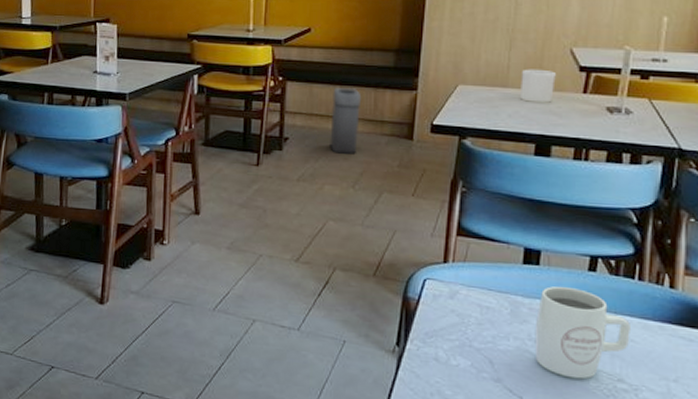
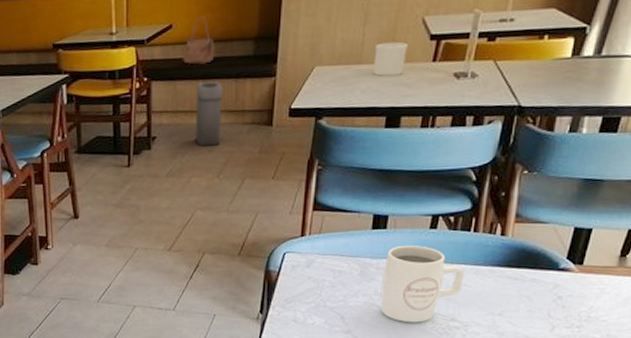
handbag: none [319,24,354,70] -> present [182,16,215,65]

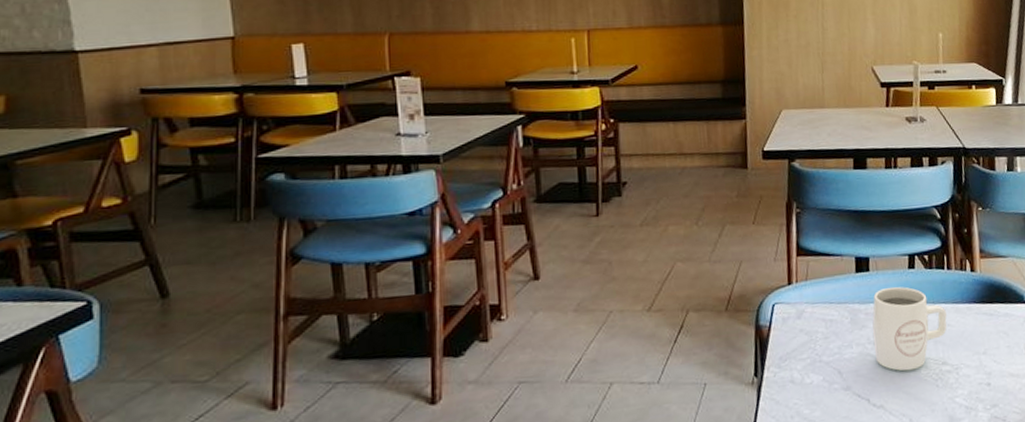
handbag: present [182,16,215,65] -> none [649,59,684,107]
trash bin: present [195,80,224,147] -> none [666,122,697,192]
mug: present [373,42,407,77] -> none [834,88,863,121]

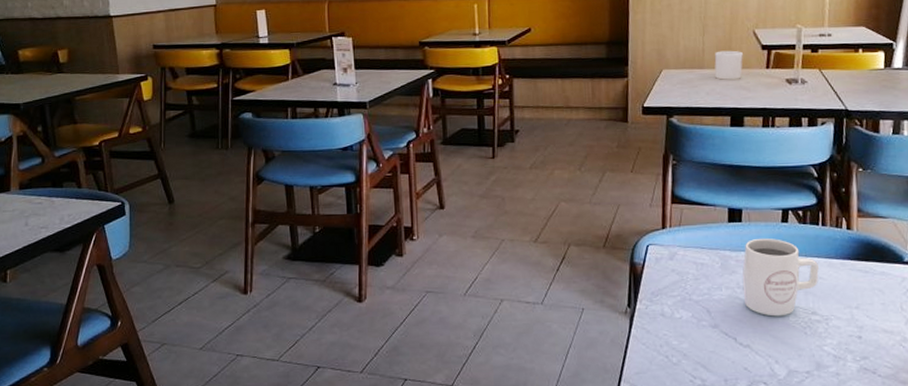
mug: none [834,88,863,121] -> present [714,50,743,81]

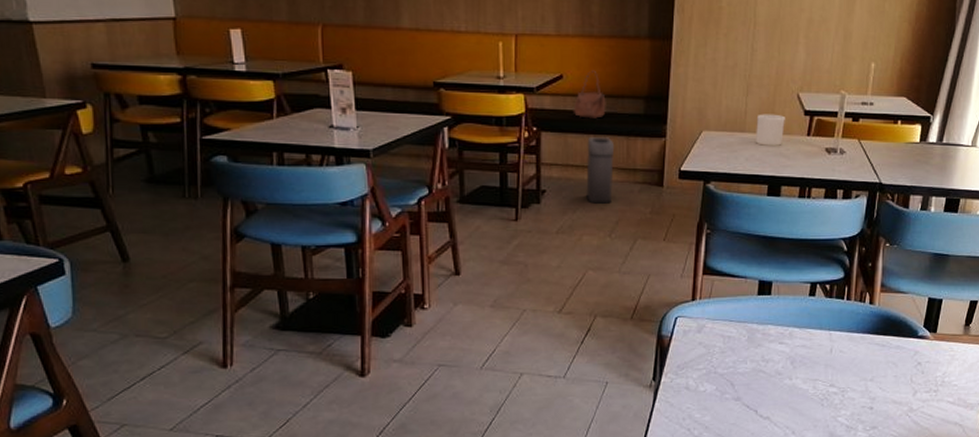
handbag: none [540,22,571,65] -> present [572,70,606,119]
trash bin: none [555,79,581,141] -> present [586,136,615,204]
mug: present [742,238,819,317] -> none [767,311,840,389]

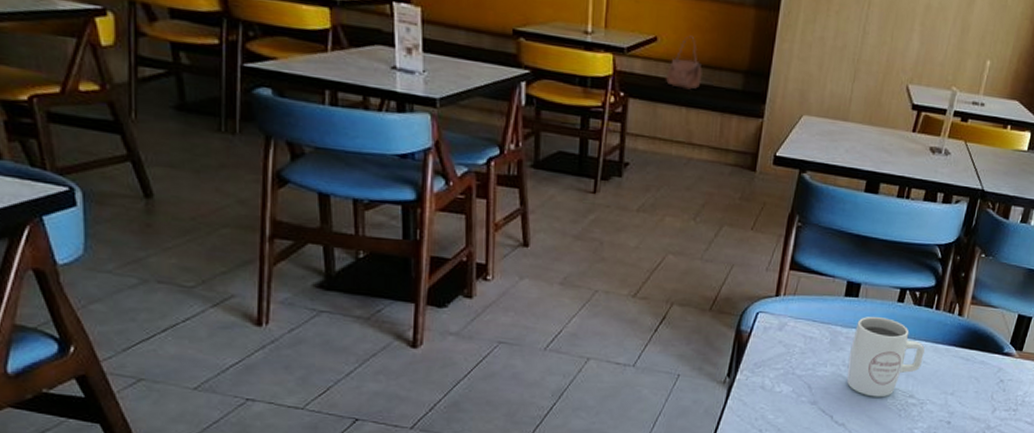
trash bin: present [586,136,615,204] -> none [672,109,708,184]
mug: present [756,114,785,147] -> none [858,103,891,141]
mug: none [767,311,840,389] -> present [846,316,925,398]

